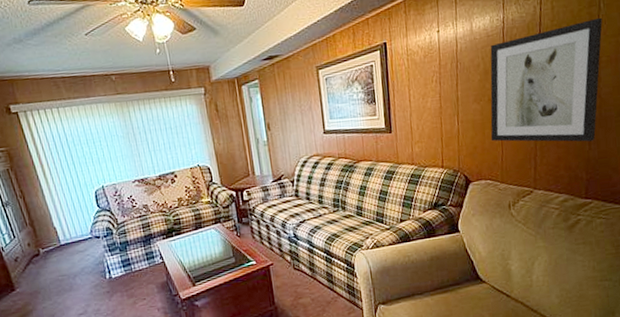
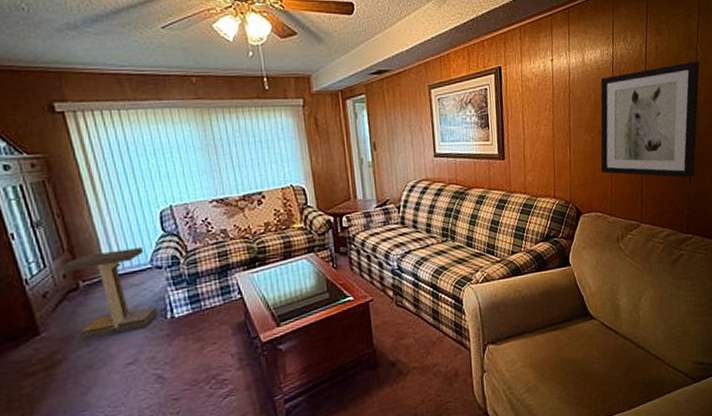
side table: none [26,221,99,295] -> present [62,248,158,341]

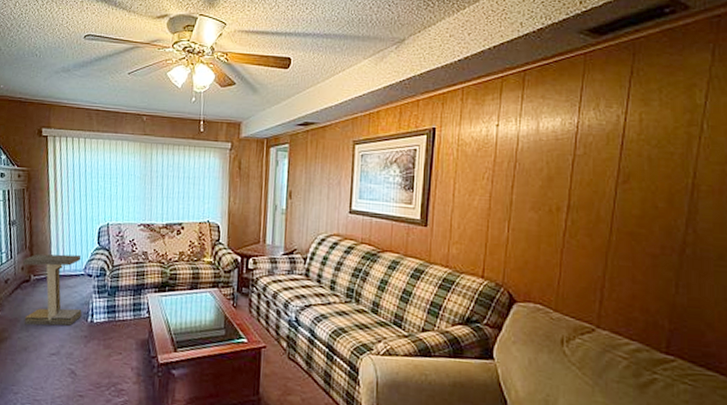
wall art: present [600,60,700,178] -> none [547,139,704,284]

